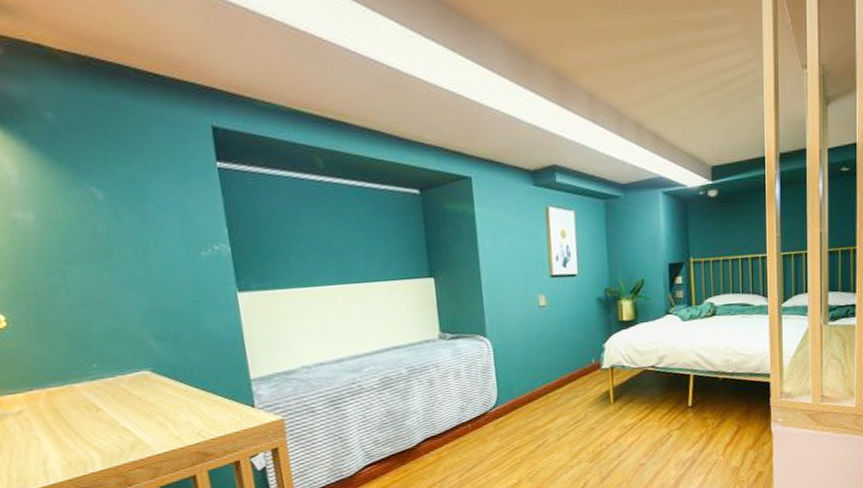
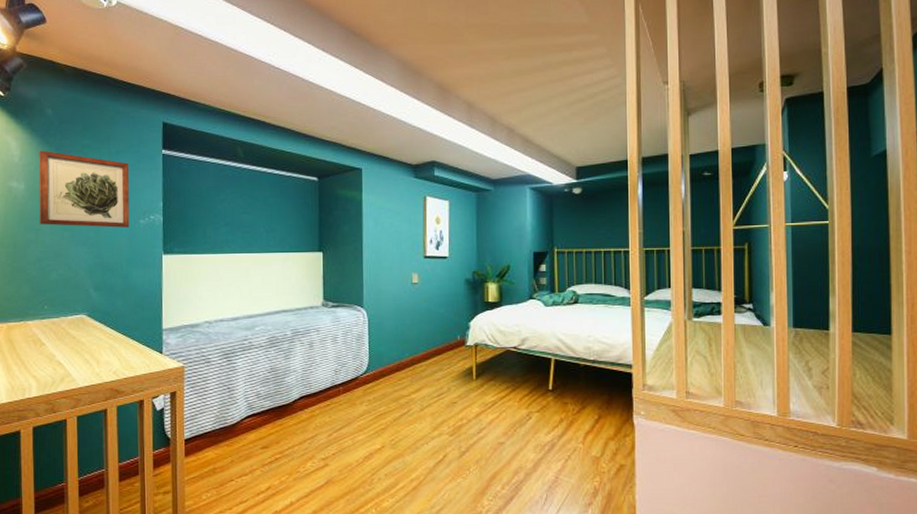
wall art: none [45,167,189,265] -> present [38,150,130,228]

